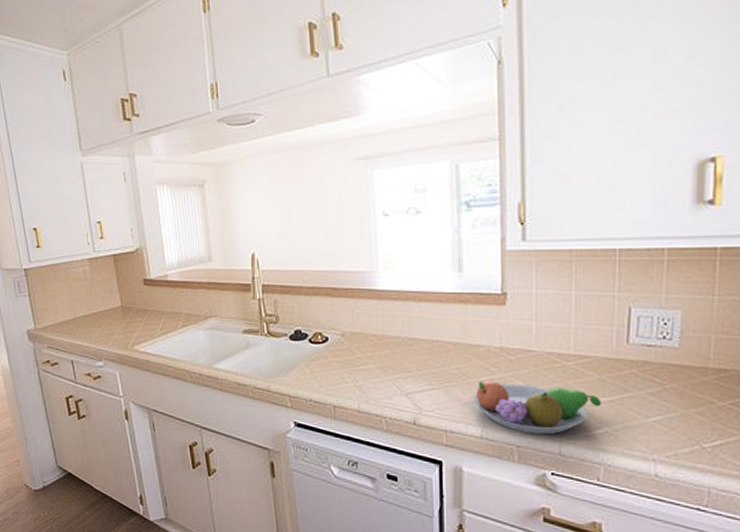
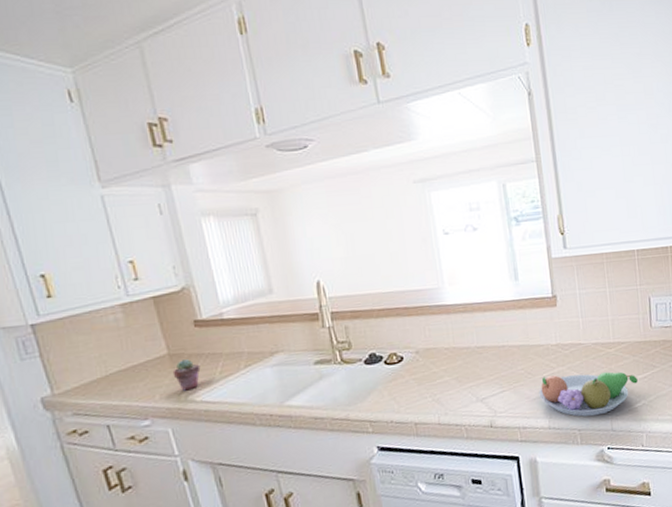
potted succulent: none [123,313,146,341] -> present [172,359,201,391]

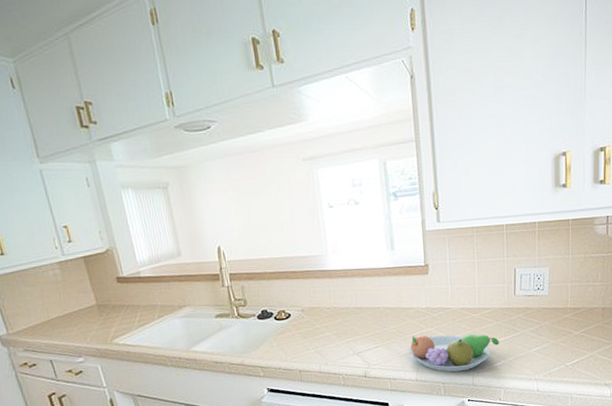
potted succulent: present [172,359,201,391] -> none [100,309,123,335]

